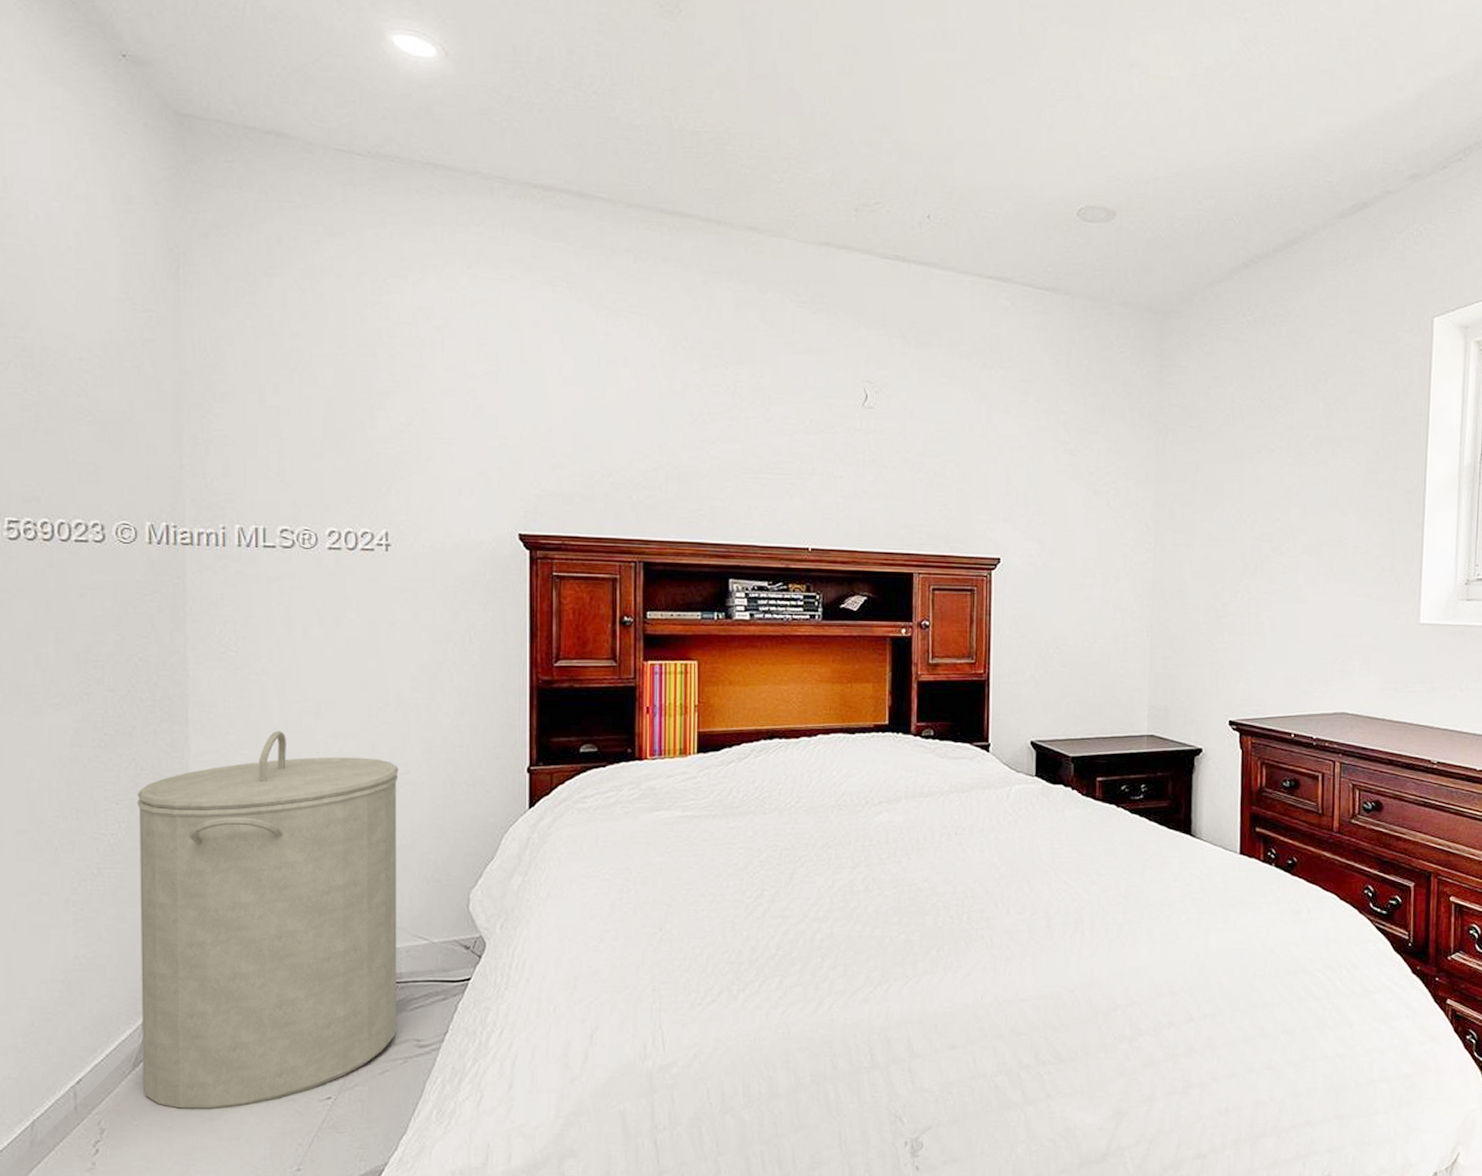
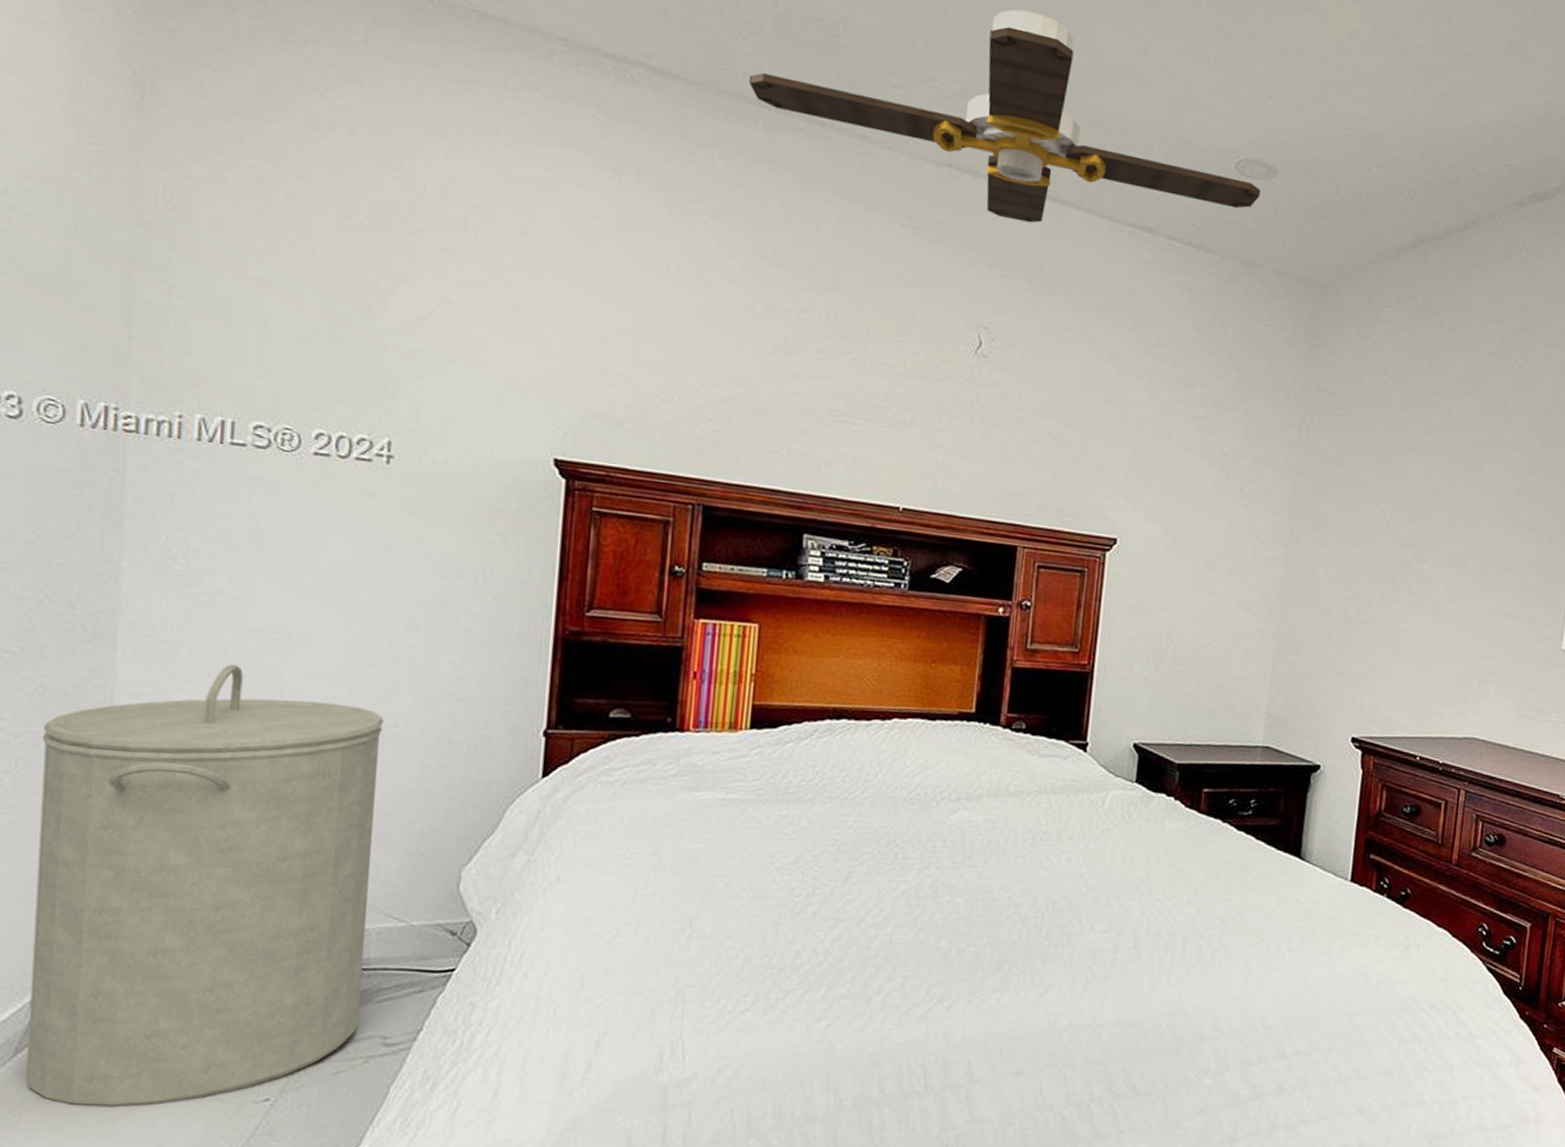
ceiling fan: none [653,100,1103,286] -> present [748,9,1261,223]

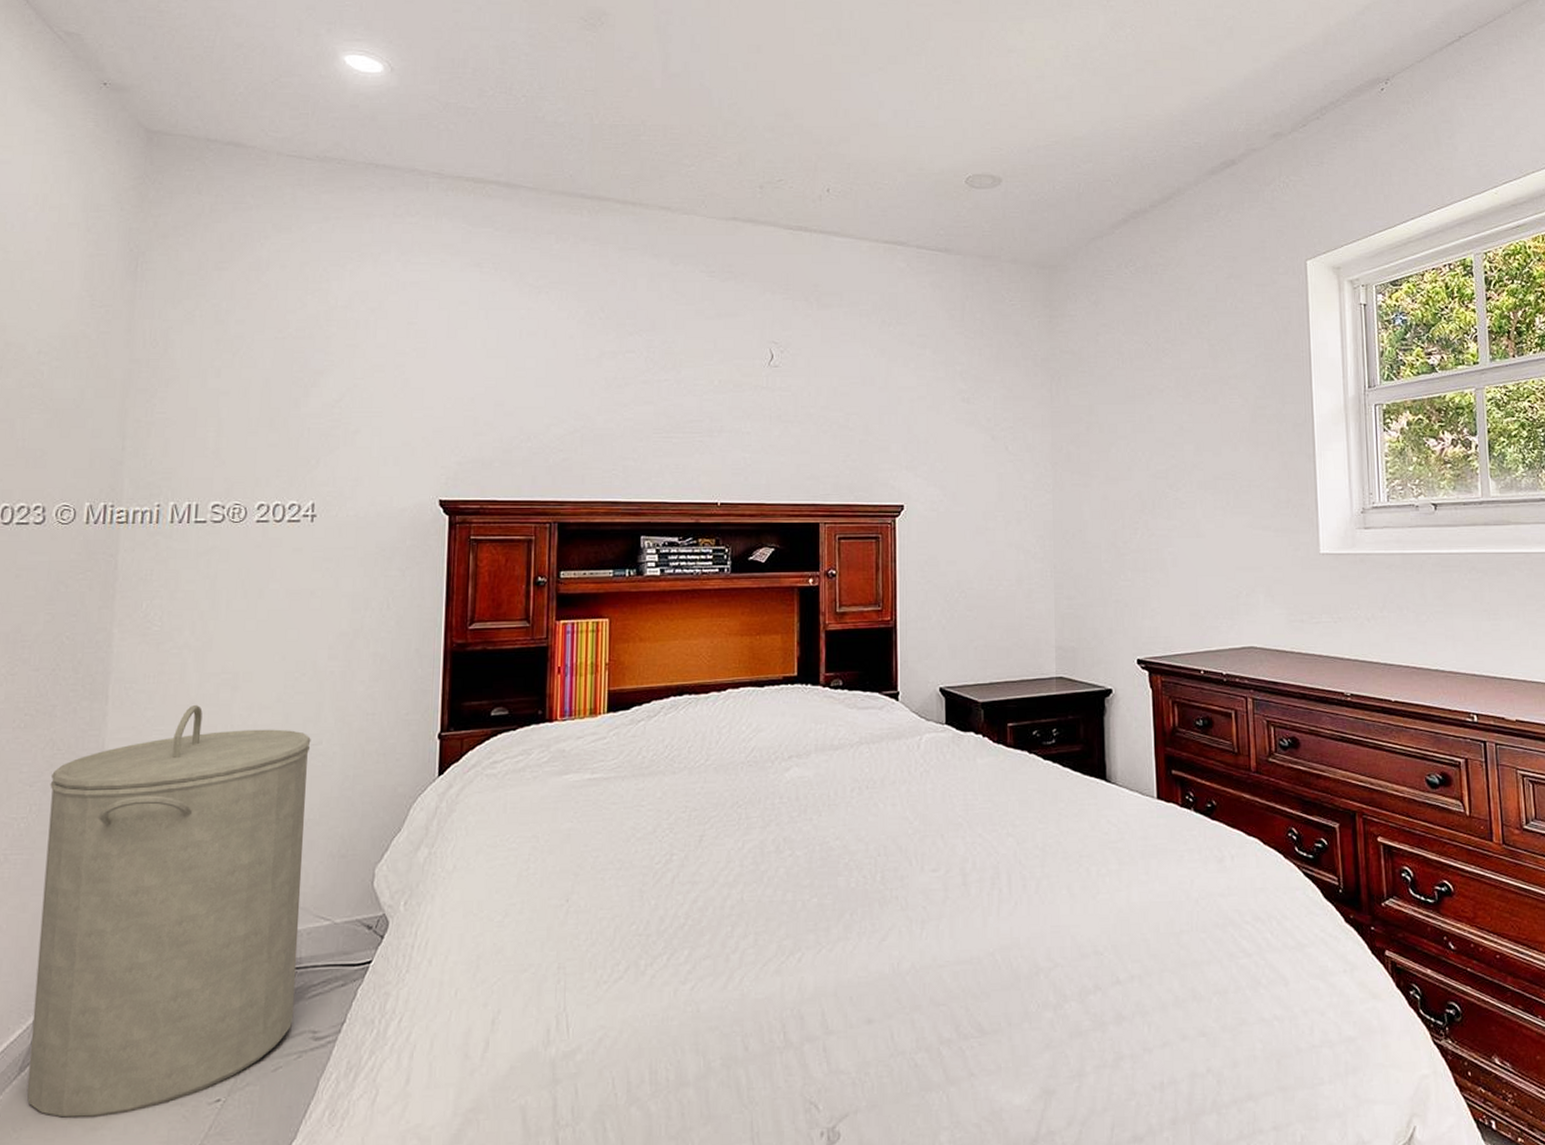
ceiling fan: present [748,9,1261,223] -> none [574,91,990,253]

